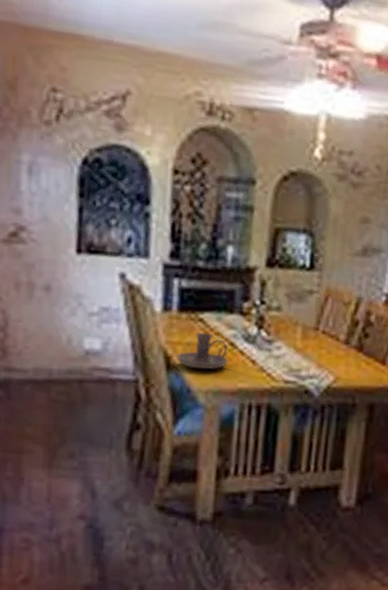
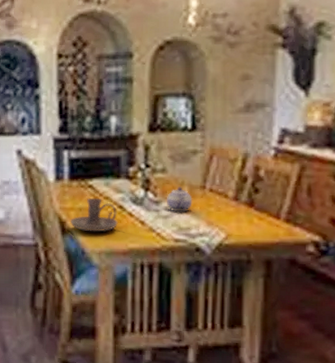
teapot: none [279,326,305,353] -> present [167,186,193,212]

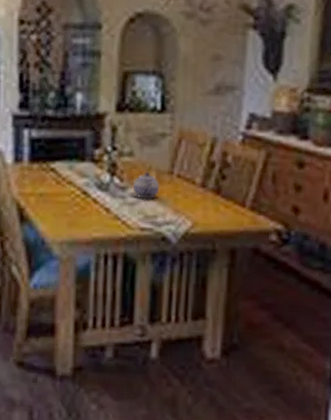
candle holder: present [71,197,118,232] -> none [30,182,81,220]

